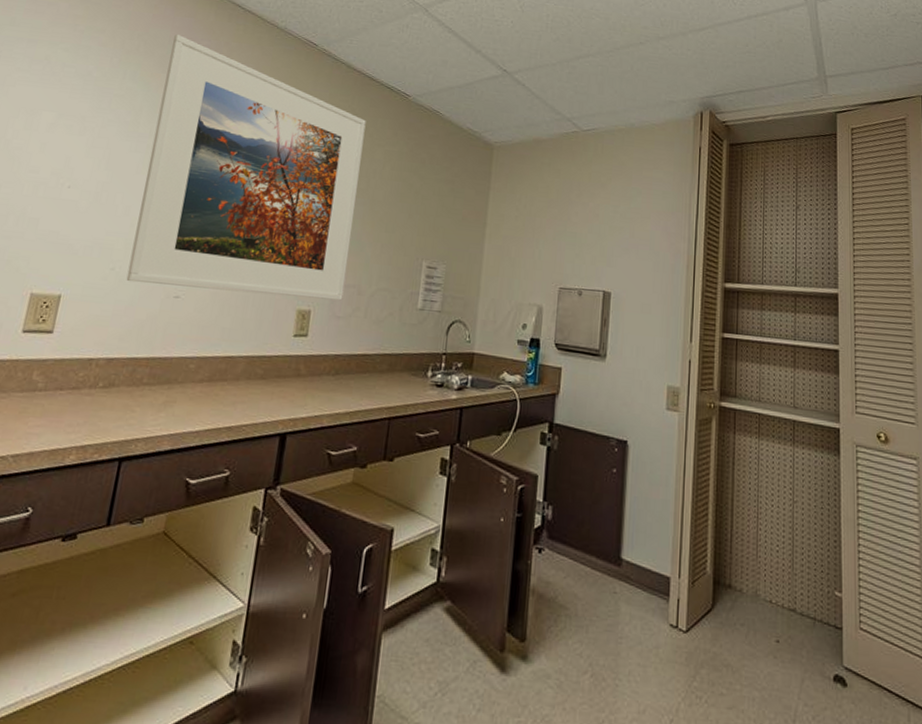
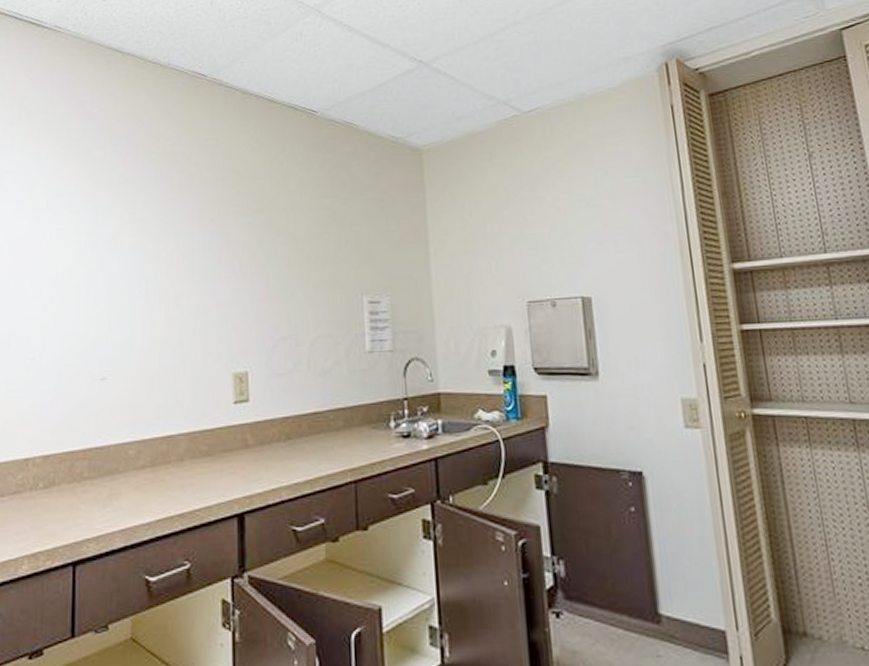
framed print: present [126,34,366,301] -> none [48,94,281,370]

